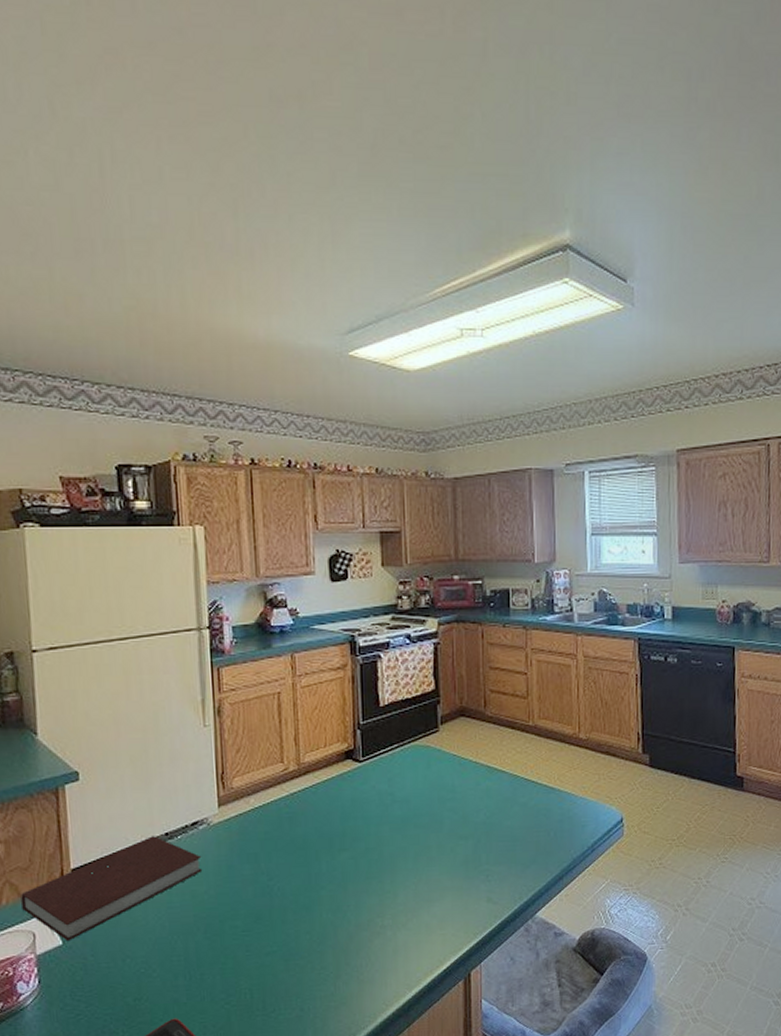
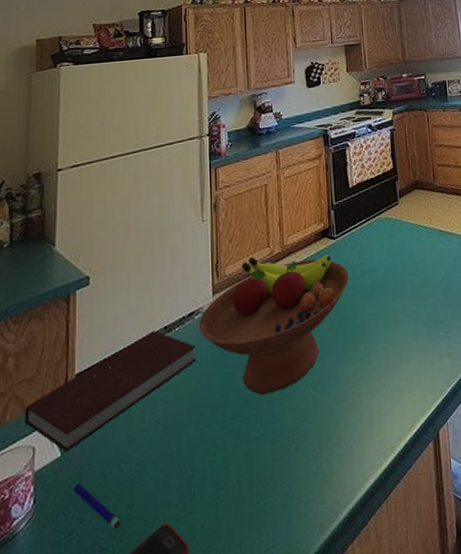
pen: none [78,971,129,1017] -> present [73,482,121,530]
fruit bowl: none [203,771,376,914] -> present [199,255,349,396]

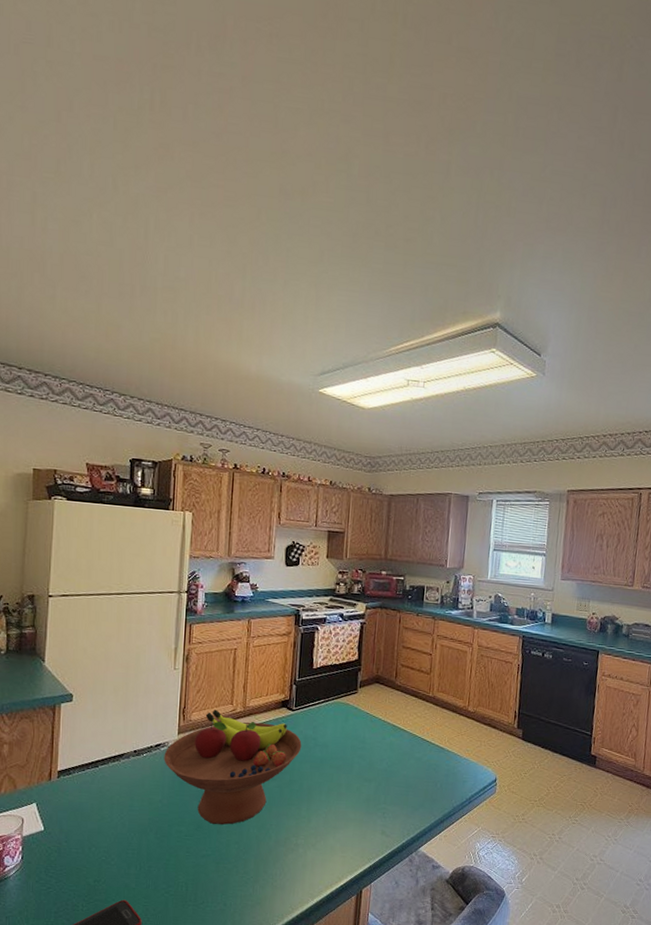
notebook: present [25,331,197,453] -> none [16,751,161,828]
pen: present [73,482,121,530] -> none [53,853,89,894]

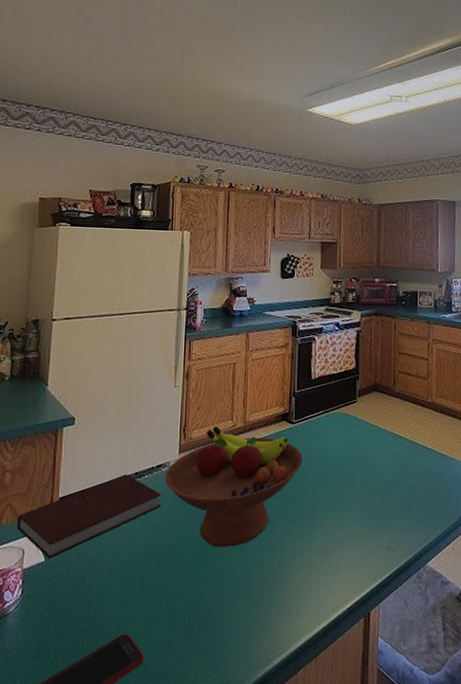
notebook: none [16,751,161,828] -> present [17,474,162,559]

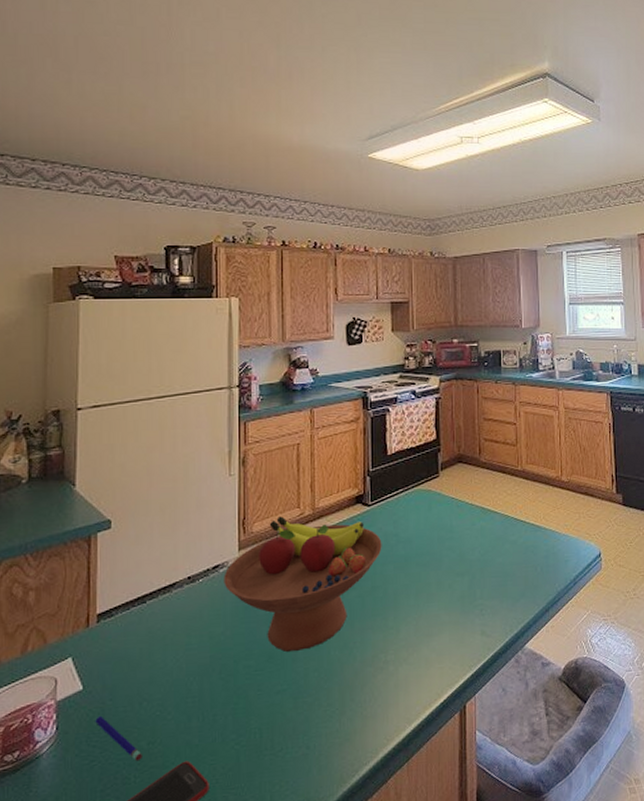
notebook: present [17,474,162,559] -> none [47,580,221,687]
pen: none [53,585,90,629] -> present [95,715,142,762]

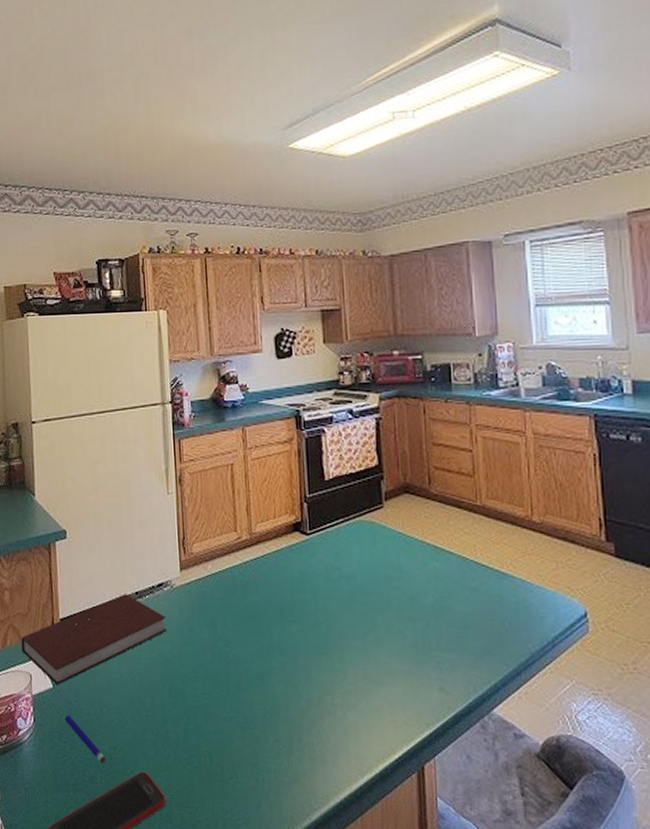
notebook: none [47,580,221,687] -> present [21,594,167,686]
fruit bowl: present [224,516,382,653] -> none [168,539,324,680]

